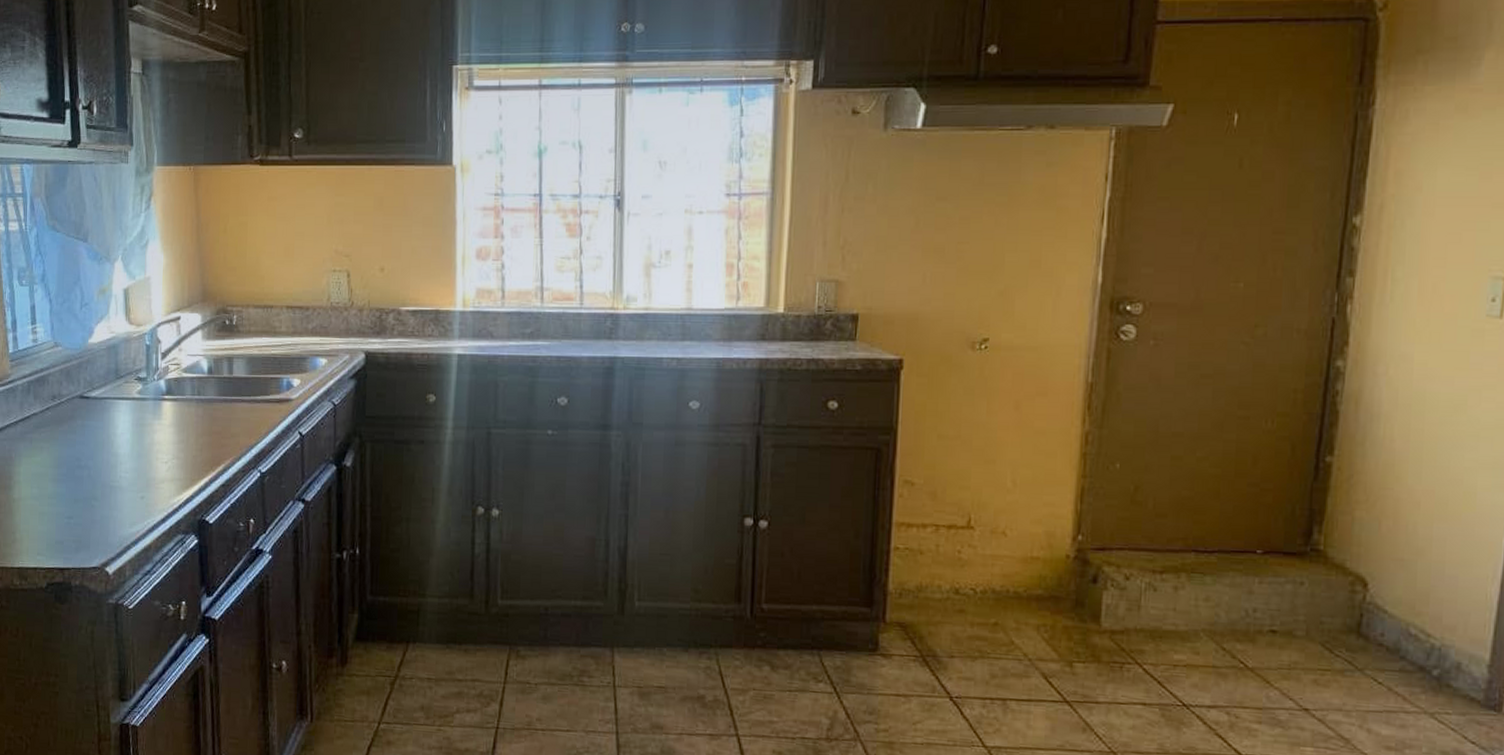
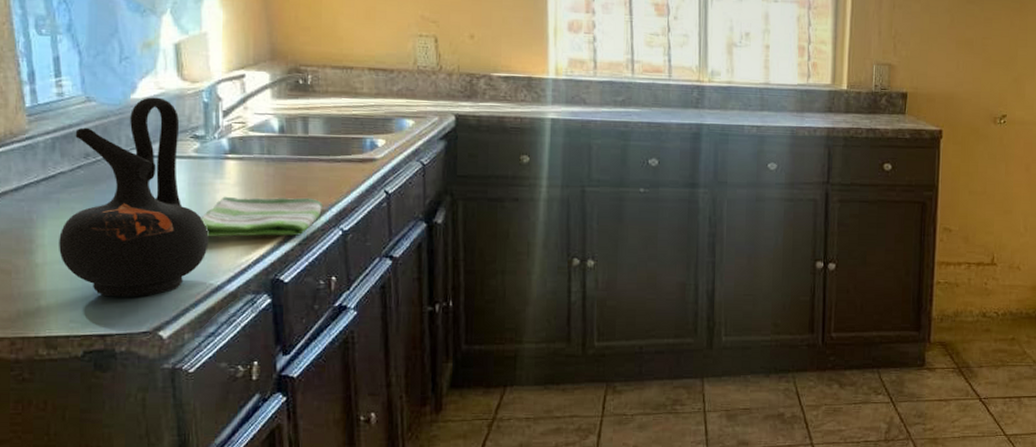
ceramic jug: none [31,341,148,533] -> present [59,97,209,297]
dish towel: none [141,437,244,477] -> present [201,196,323,237]

